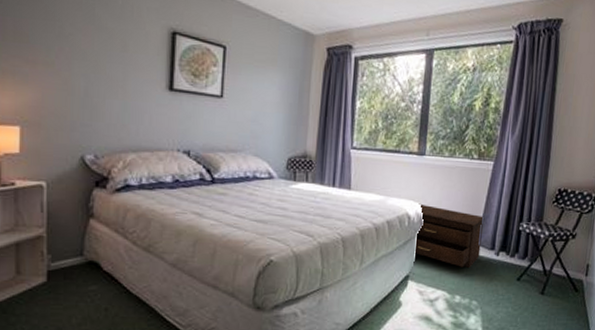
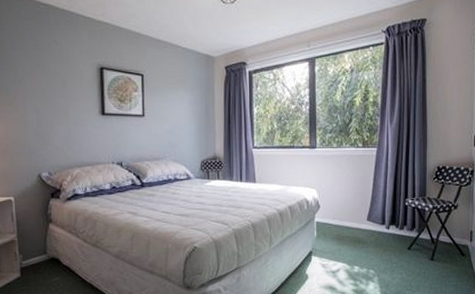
drawer: present [414,203,485,268] -> none [314,189,374,242]

